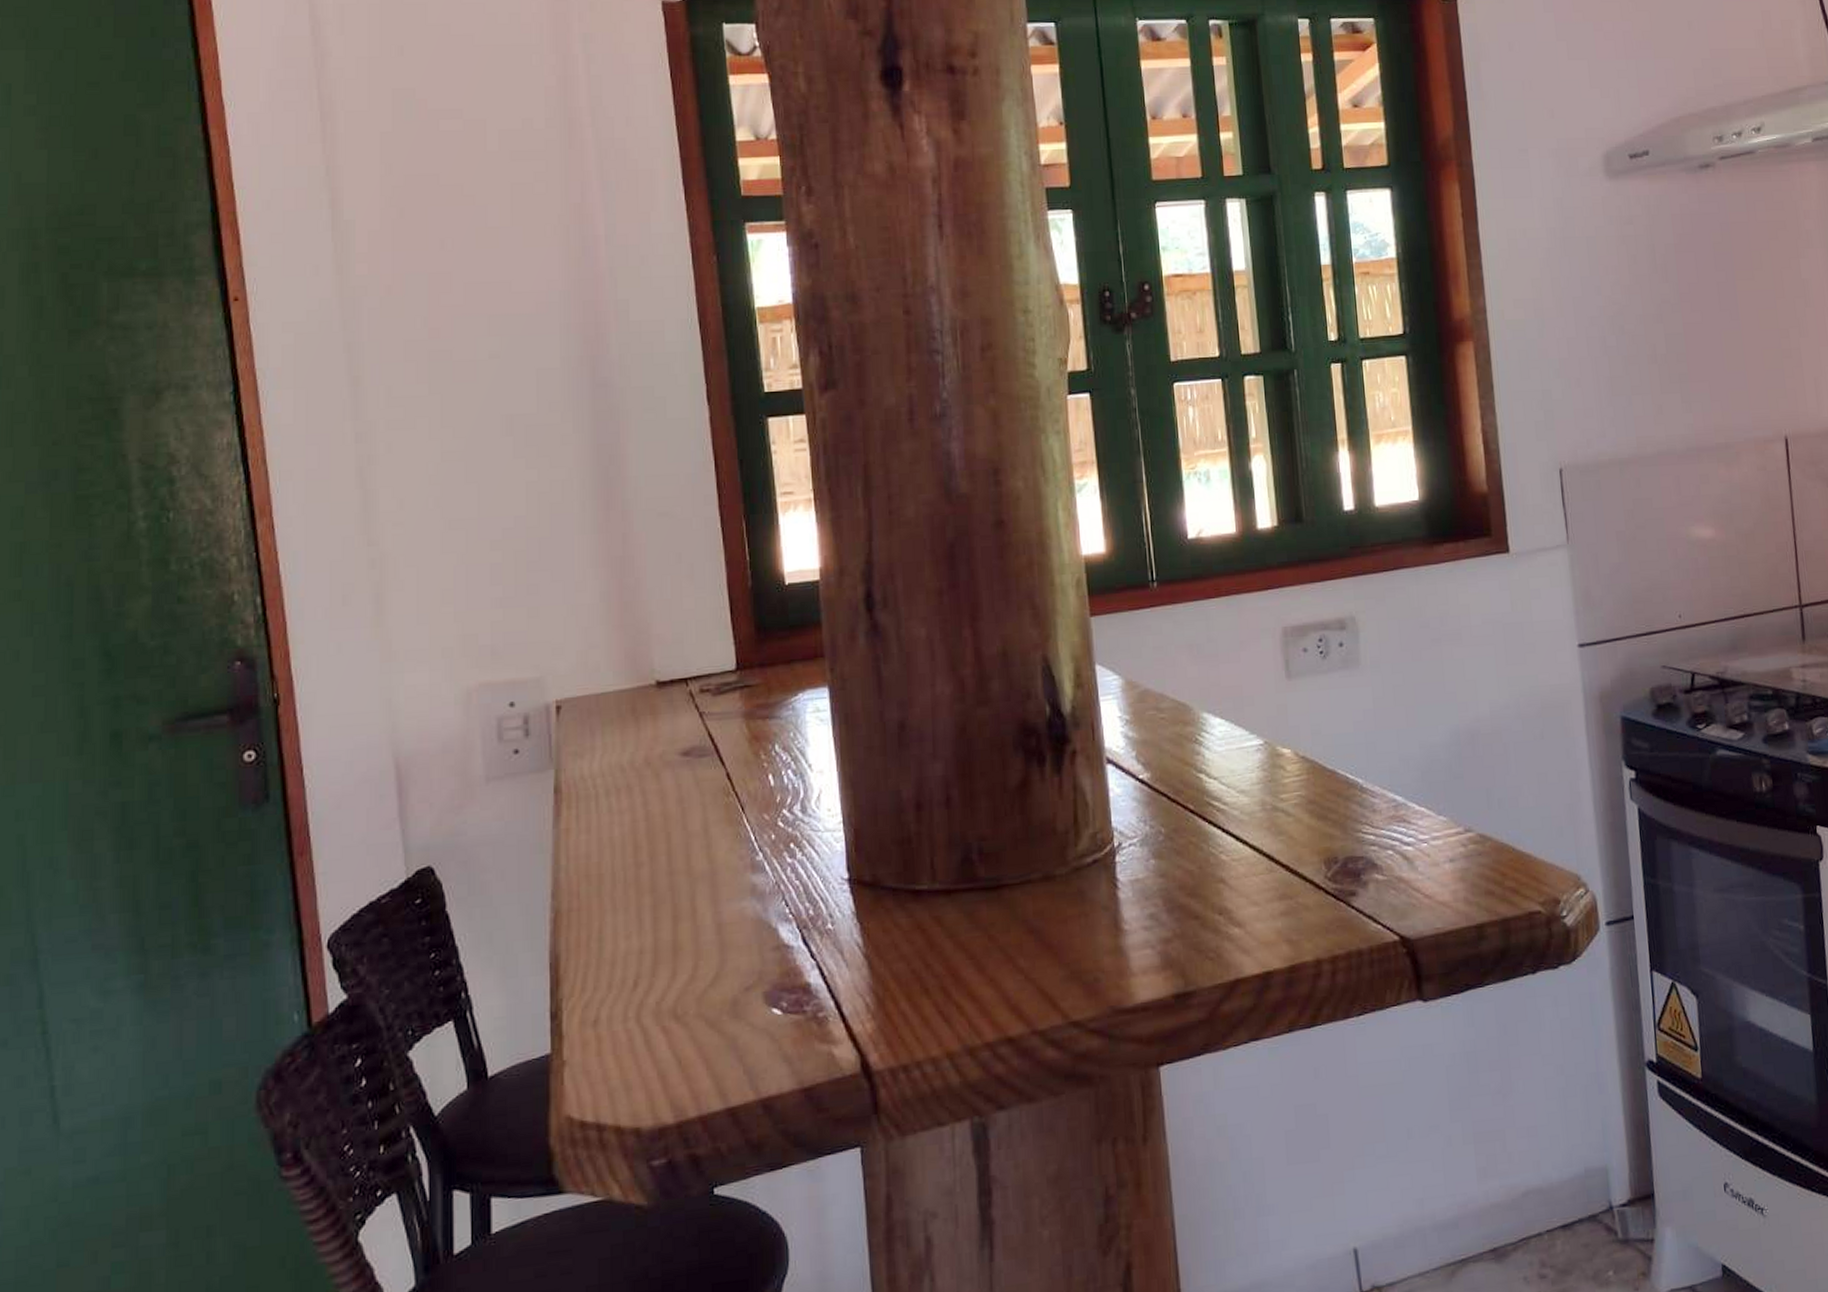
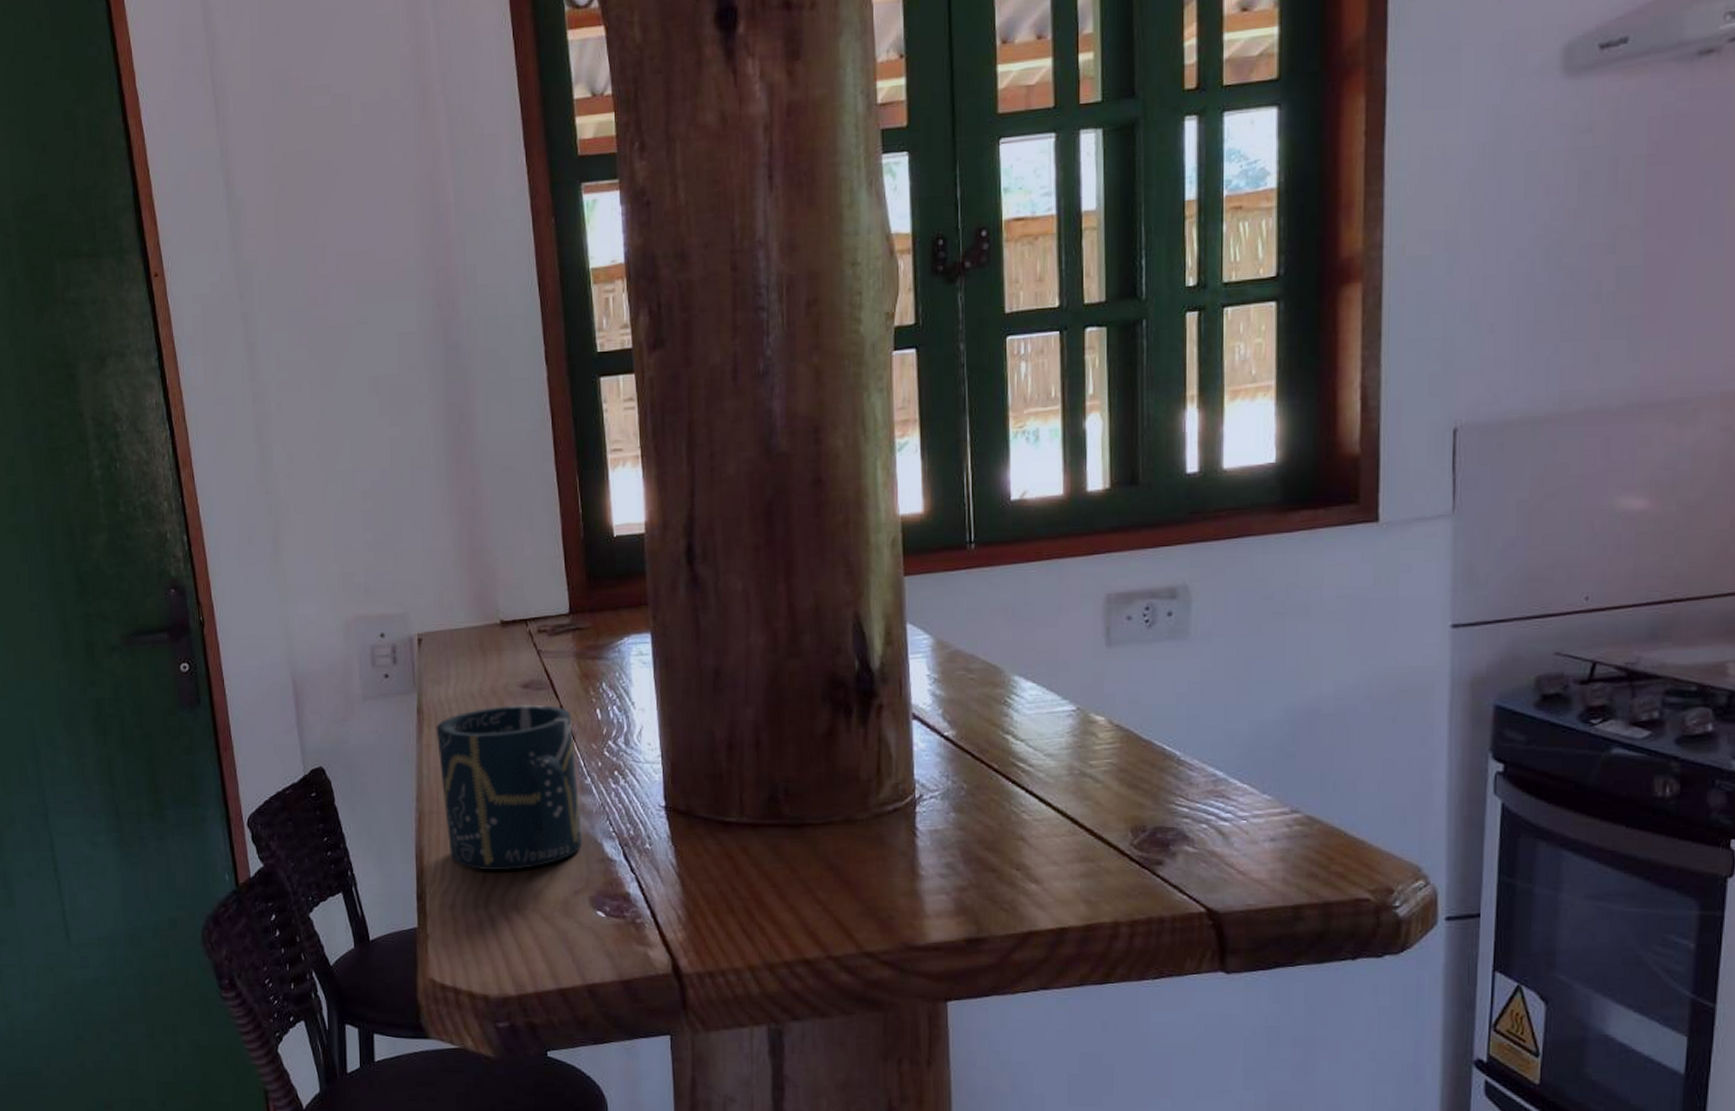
cup: none [577,774,754,975] -> present [436,704,583,871]

